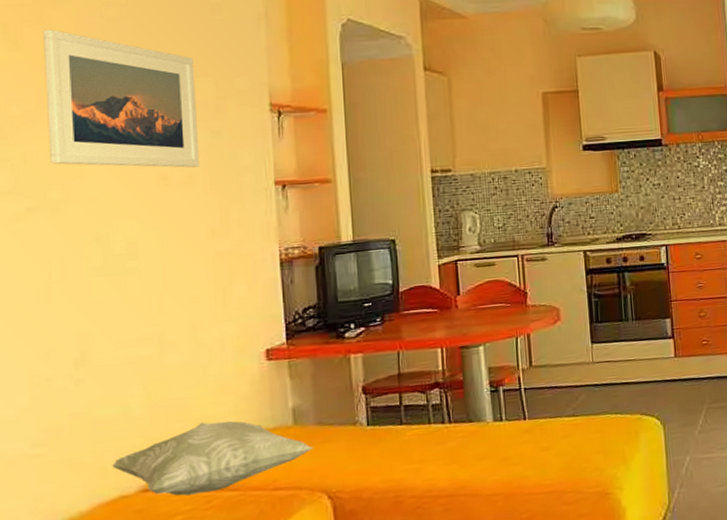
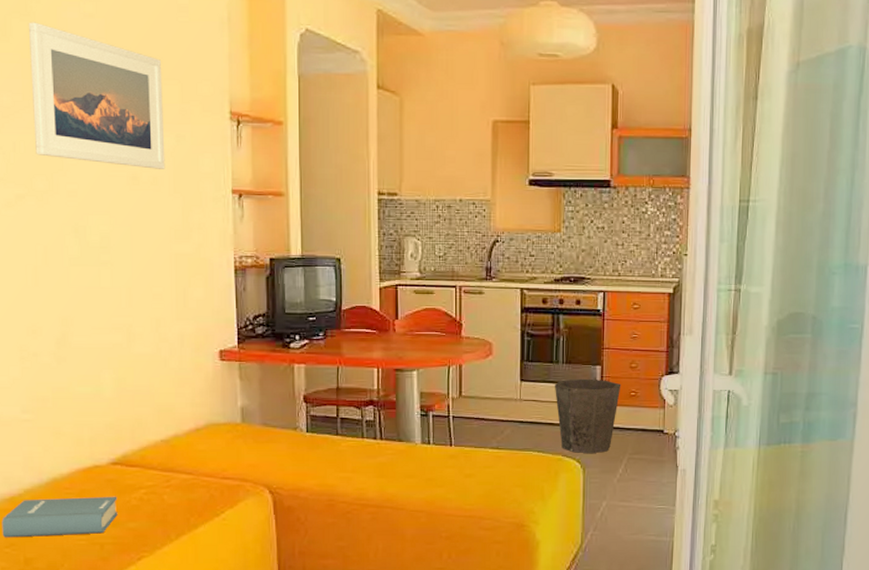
decorative pillow: present [112,420,313,496] -> none [88,410,258,473]
waste bin: none [626,332,693,410] -> present [555,378,621,453]

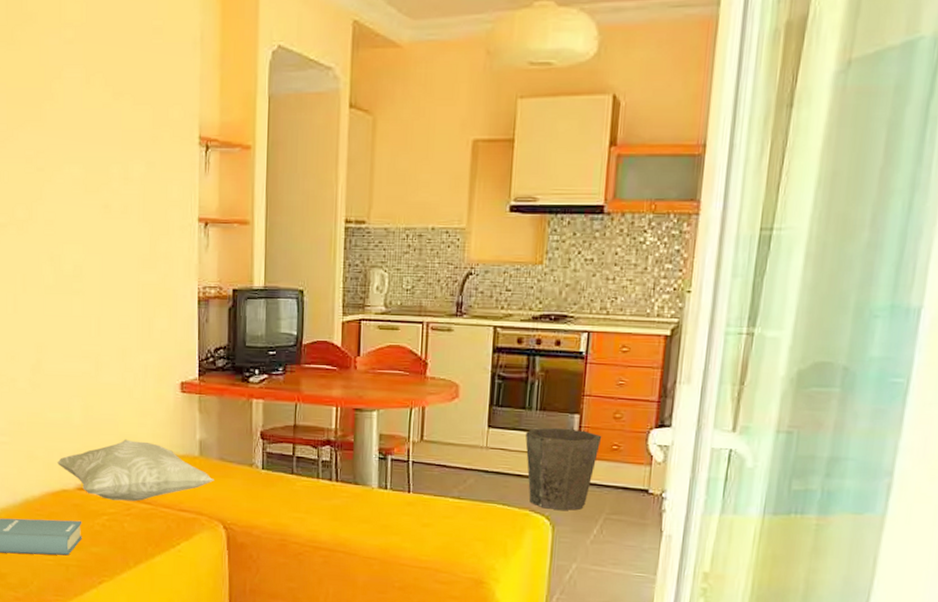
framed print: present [28,22,165,169] -> none [13,50,136,197]
decorative pillow: none [88,410,258,473] -> present [57,439,214,502]

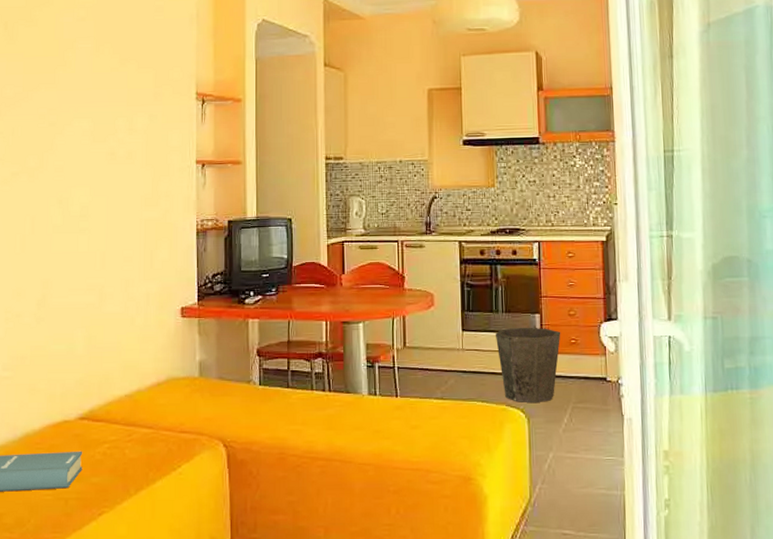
decorative pillow: present [57,439,214,502] -> none [59,365,214,427]

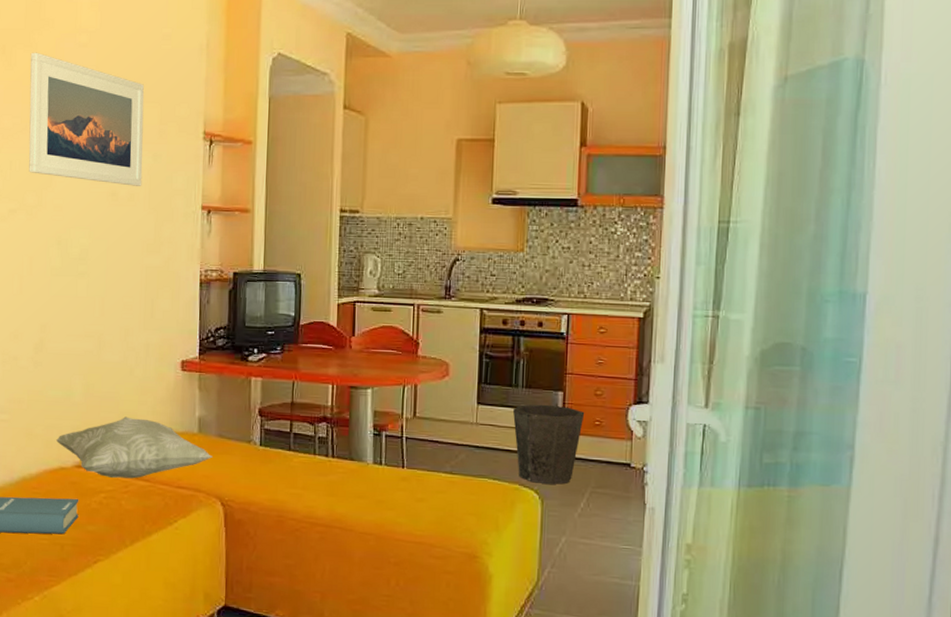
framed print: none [30,27,140,145] -> present [29,52,145,186]
decorative pillow: none [59,365,214,427] -> present [56,416,213,479]

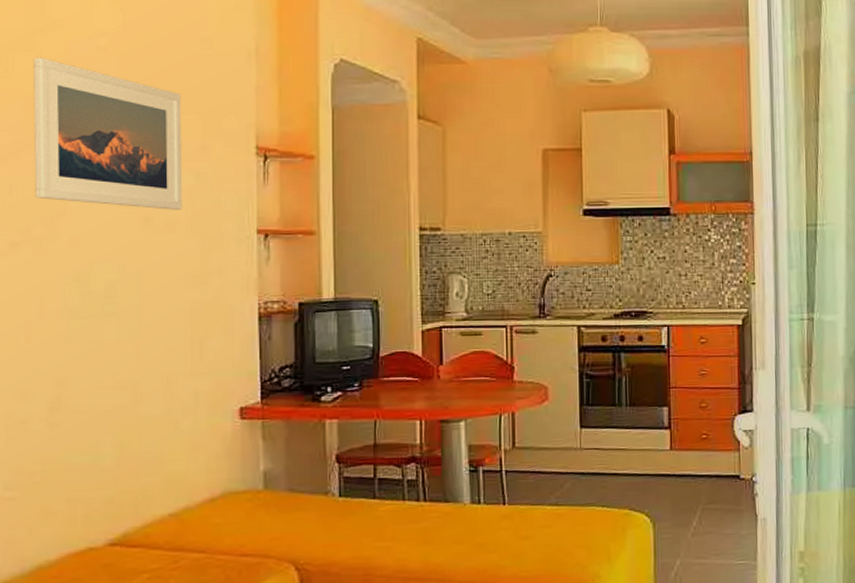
decorative pillow: present [56,416,213,479] -> none [82,479,283,553]
waste bin: present [513,404,585,484] -> none [618,422,691,506]

